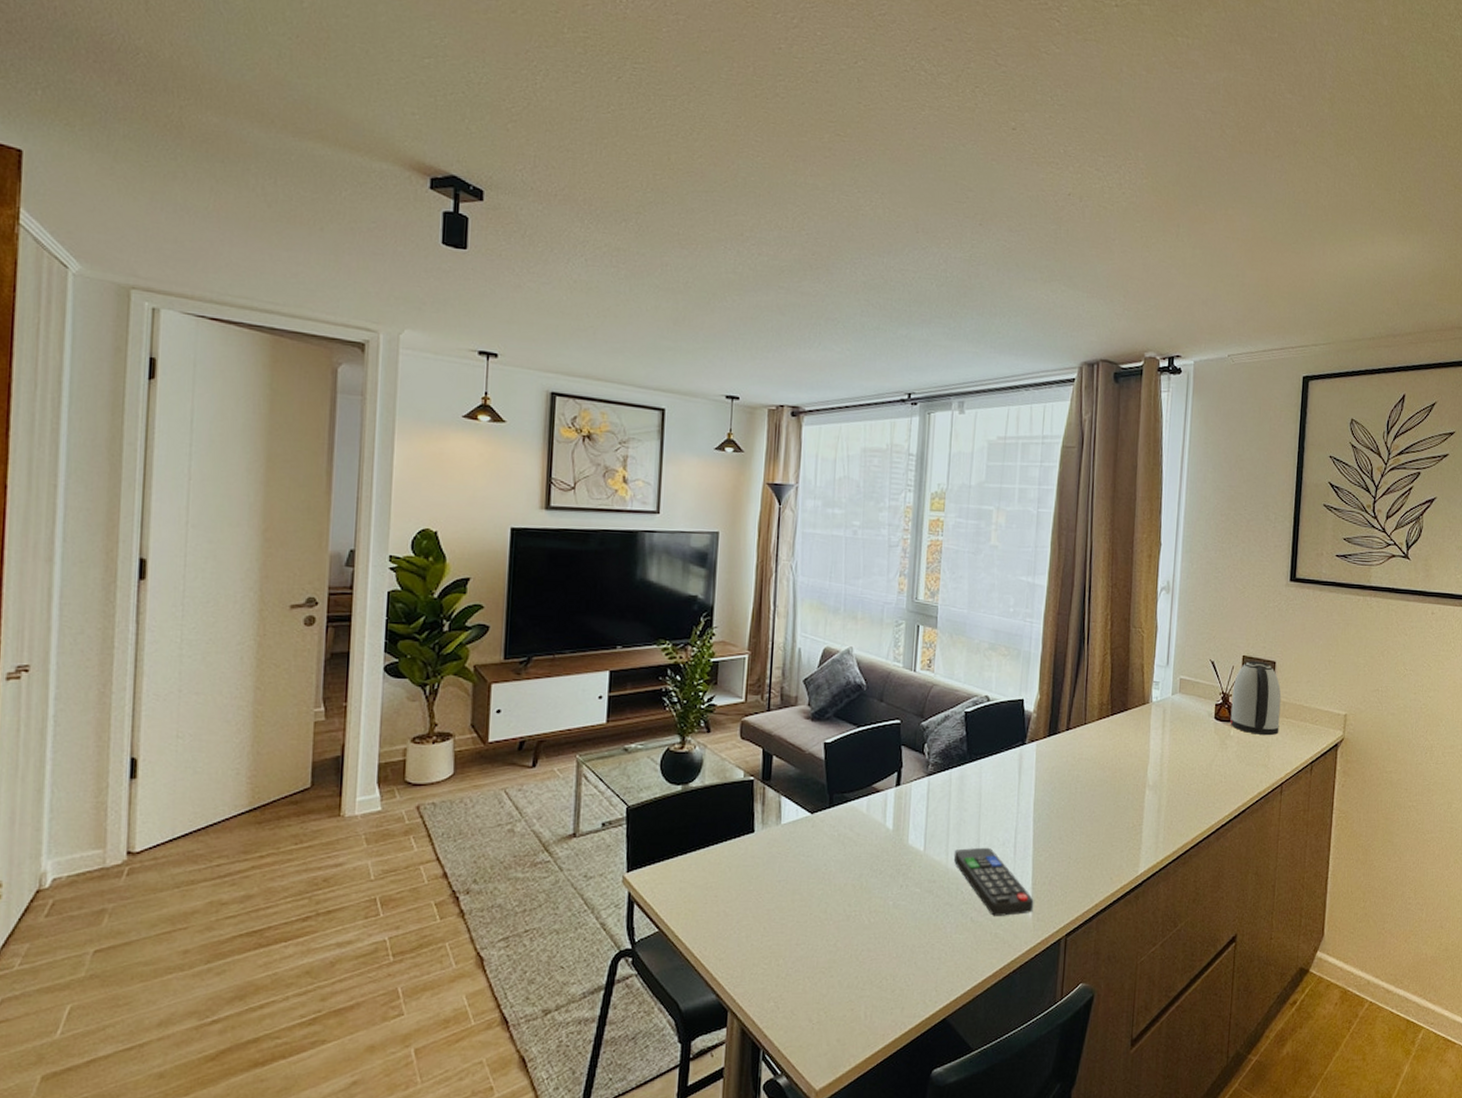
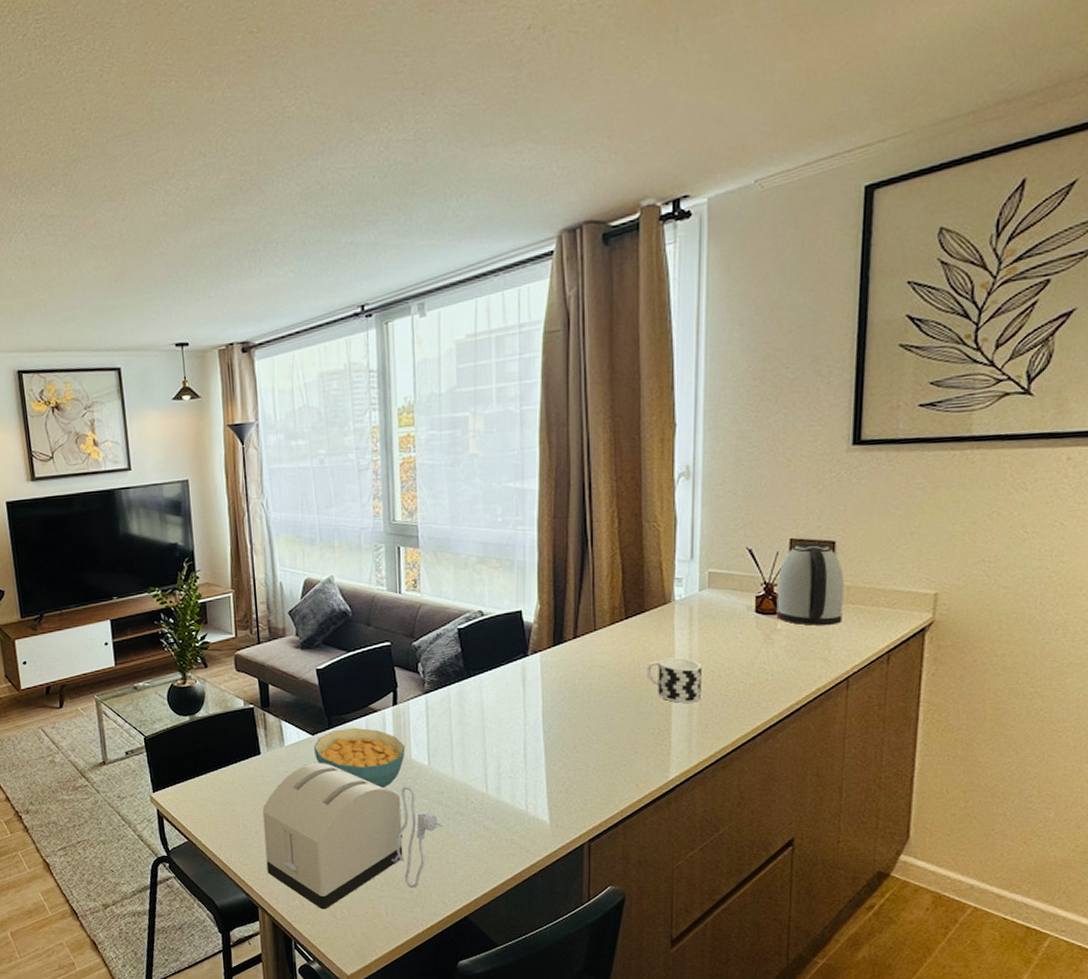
toaster: none [743,845,932,1013] -> present [262,763,443,909]
cereal bowl: none [811,809,904,874] -> present [313,728,406,788]
remote control: present [954,847,1034,916] -> none [461,759,551,824]
cup: none [1125,755,1171,799] -> present [646,657,702,703]

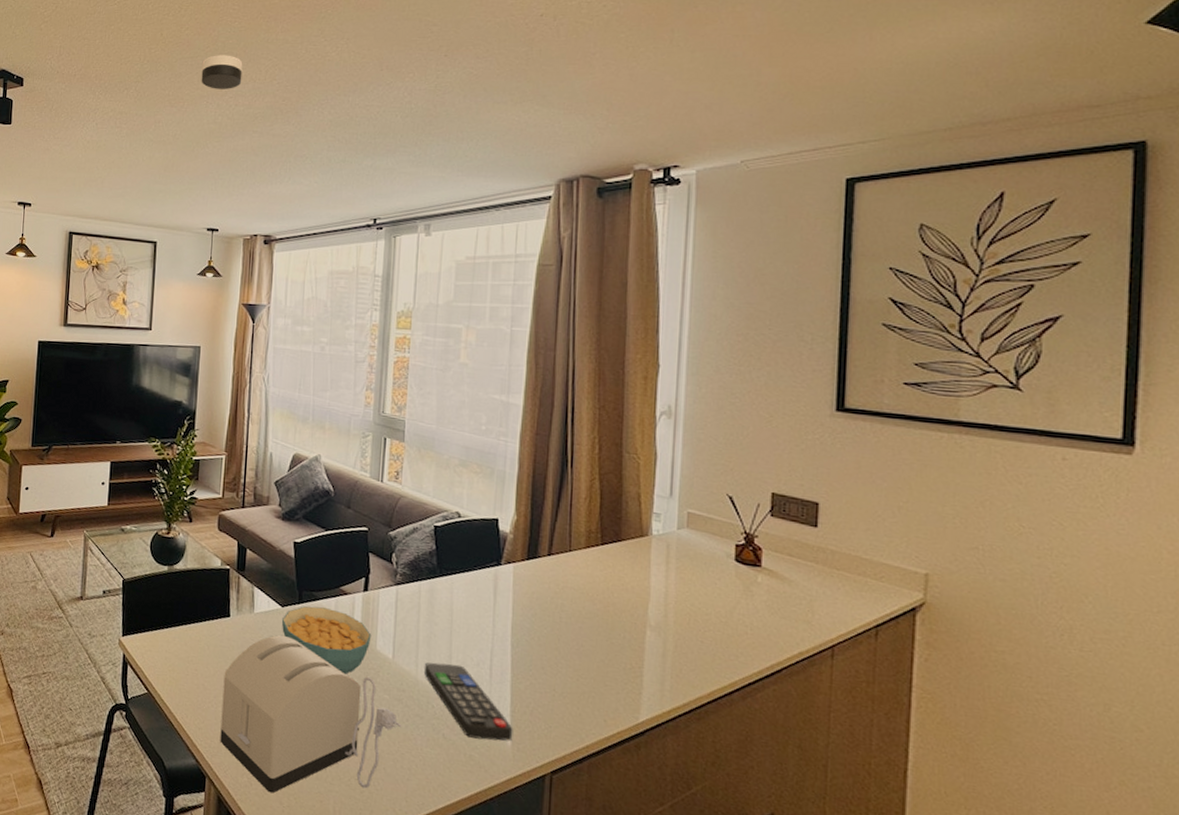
smoke detector: none [139,125,190,172] -> present [201,55,243,89]
remote control: none [461,759,551,824] -> present [425,662,513,741]
cup: present [646,657,702,703] -> none [619,591,678,644]
kettle: present [776,543,845,626] -> none [756,499,829,588]

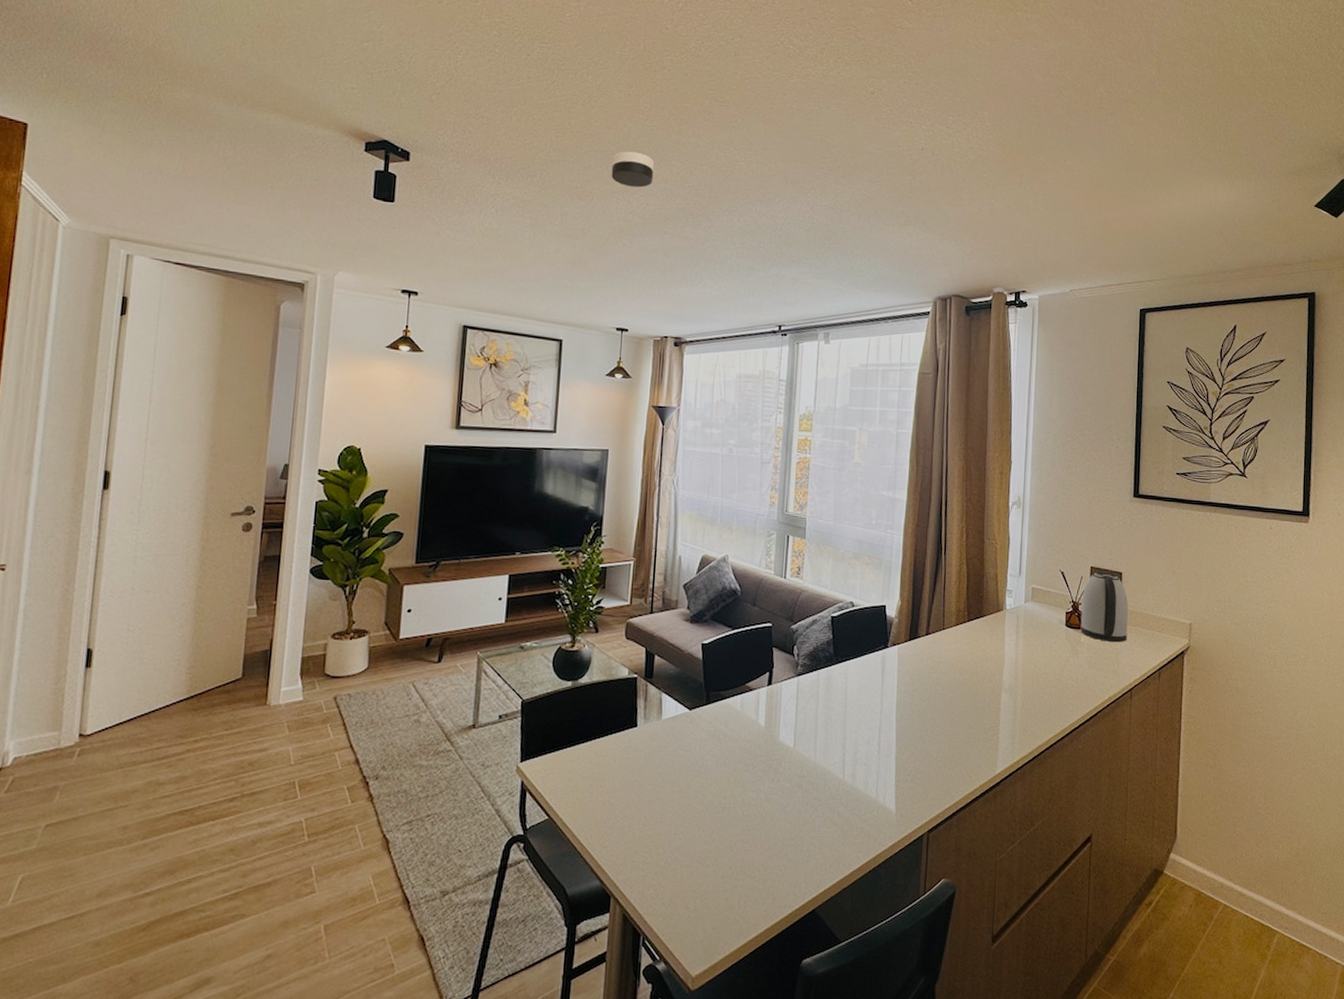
toaster: present [220,635,402,794] -> none [626,739,802,900]
cereal bowl: present [281,606,372,674] -> none [689,706,775,769]
remote control: present [425,662,513,741] -> none [822,745,897,811]
kettle: none [756,499,829,588] -> present [1080,572,1129,643]

